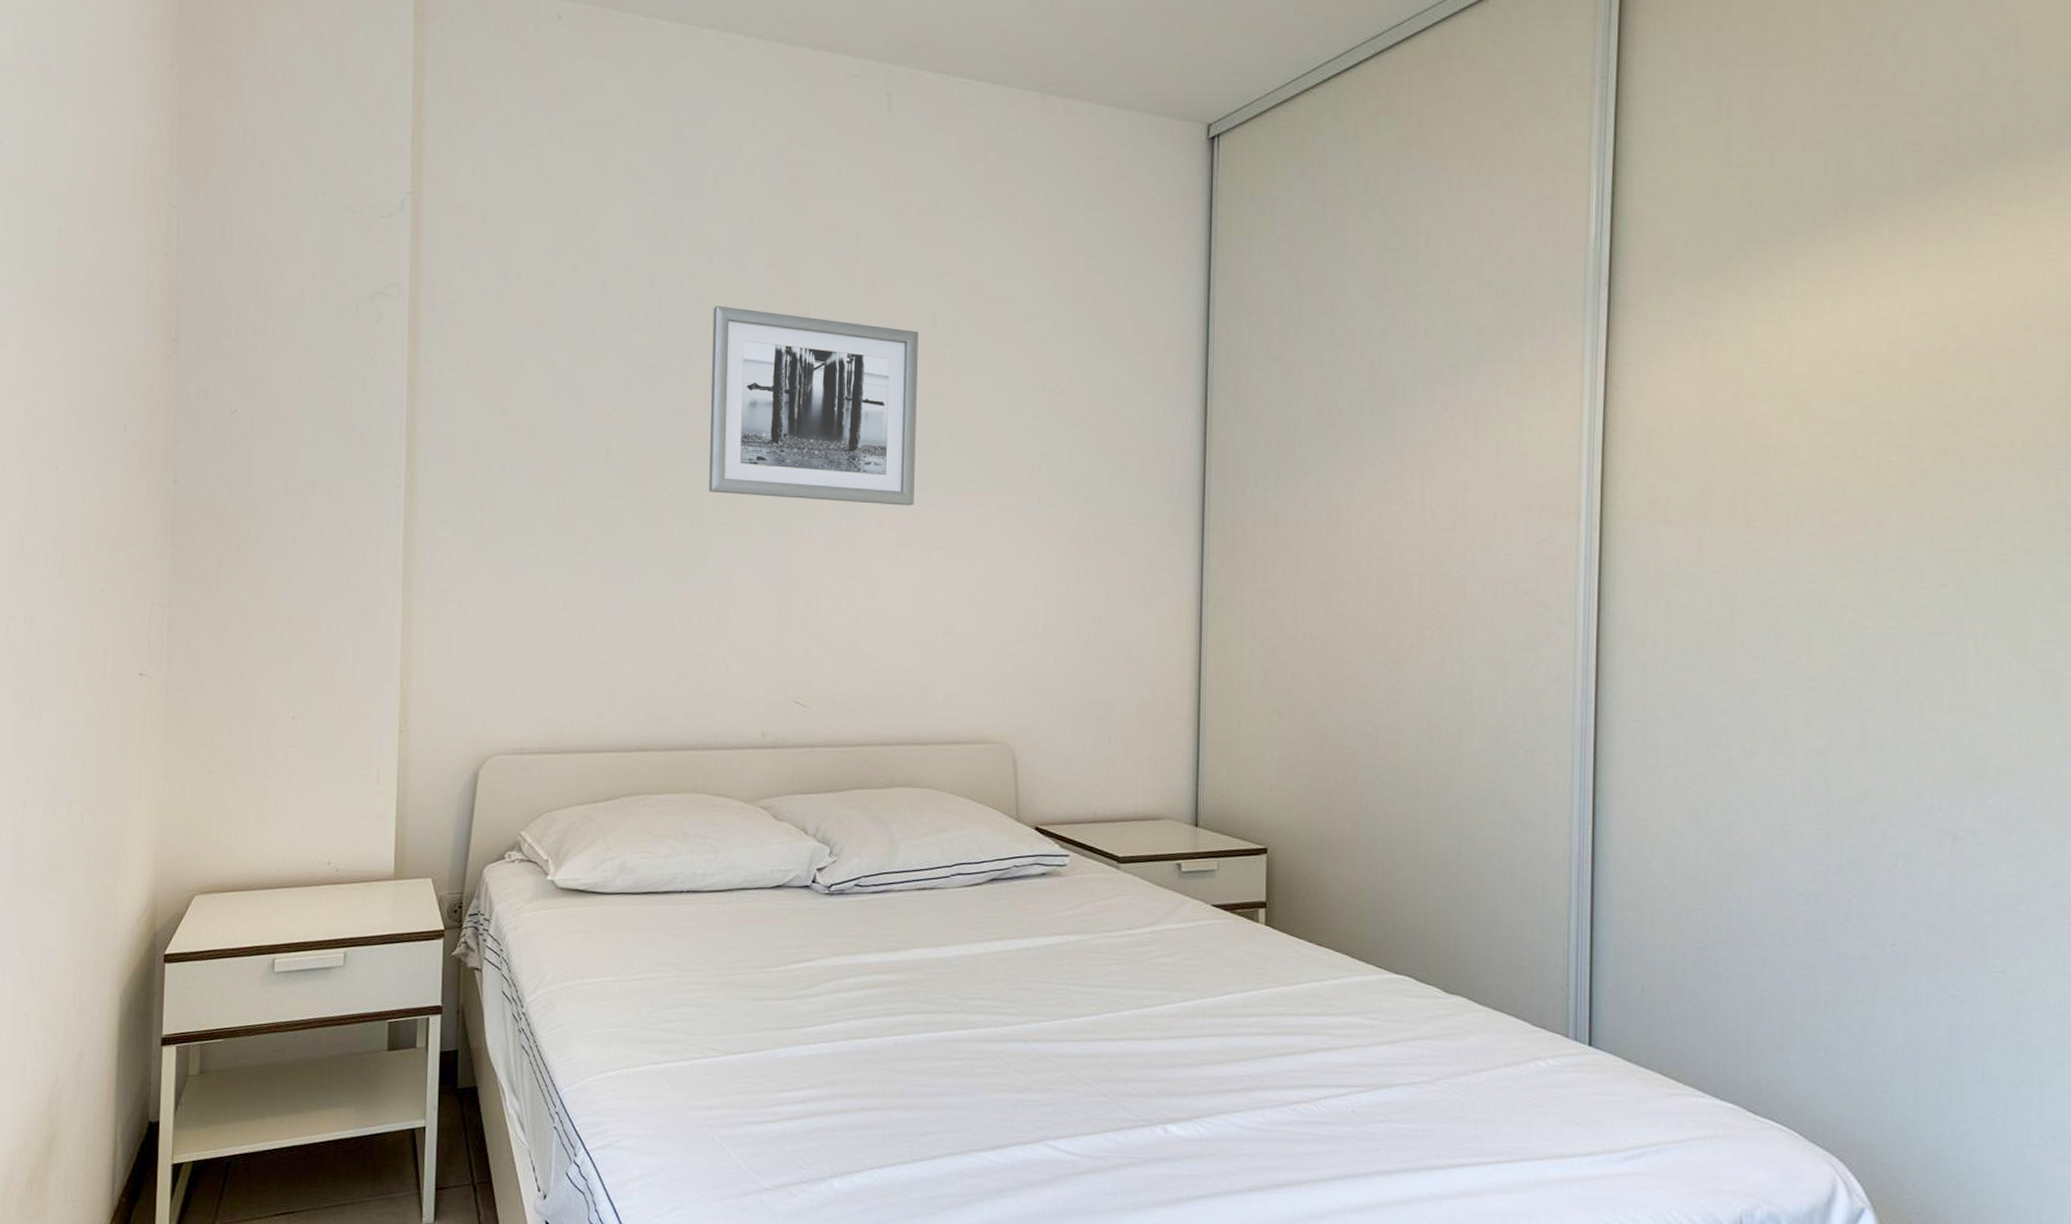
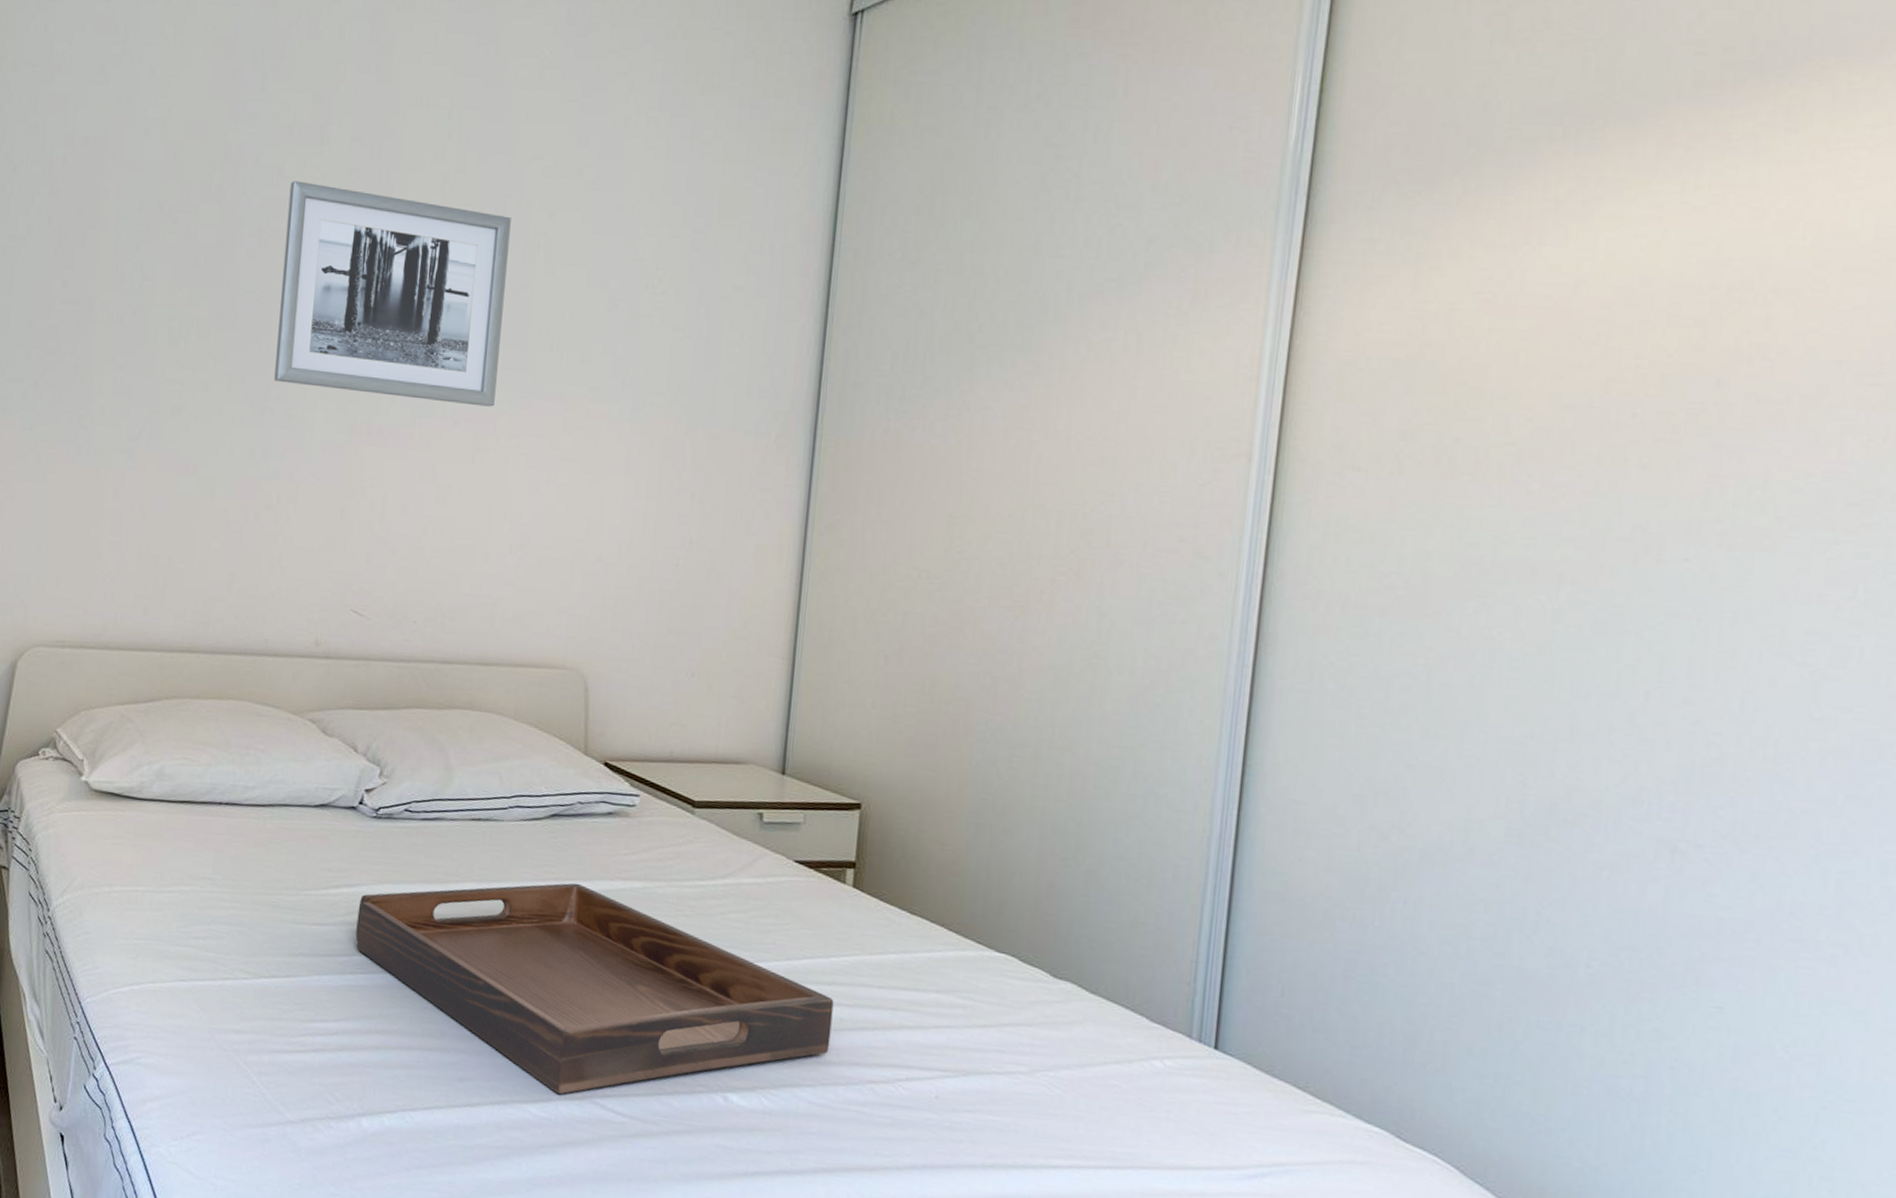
serving tray: none [816,941,1256,1140] -> present [355,883,834,1095]

